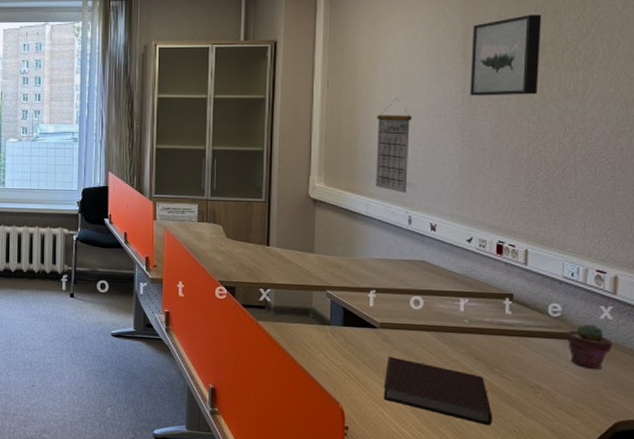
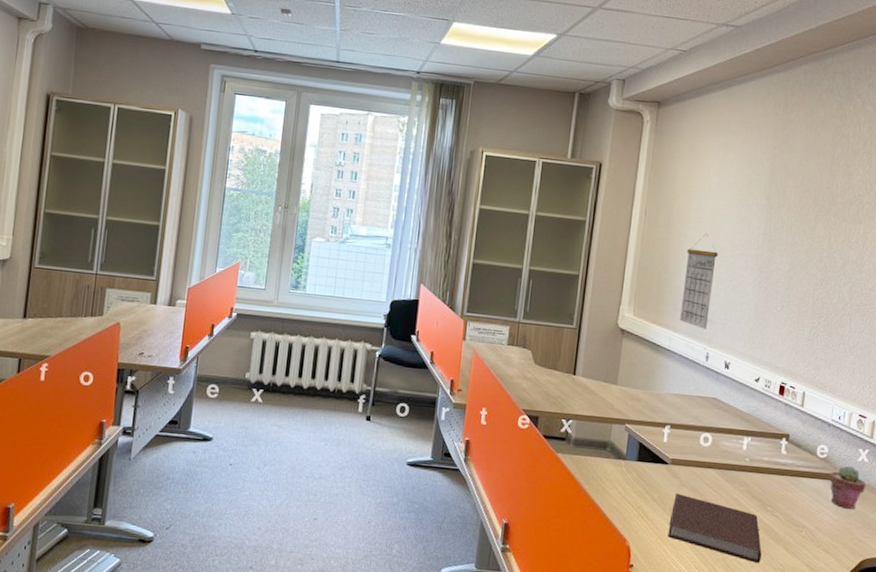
wall art: present [470,14,542,96] -> none [770,165,836,243]

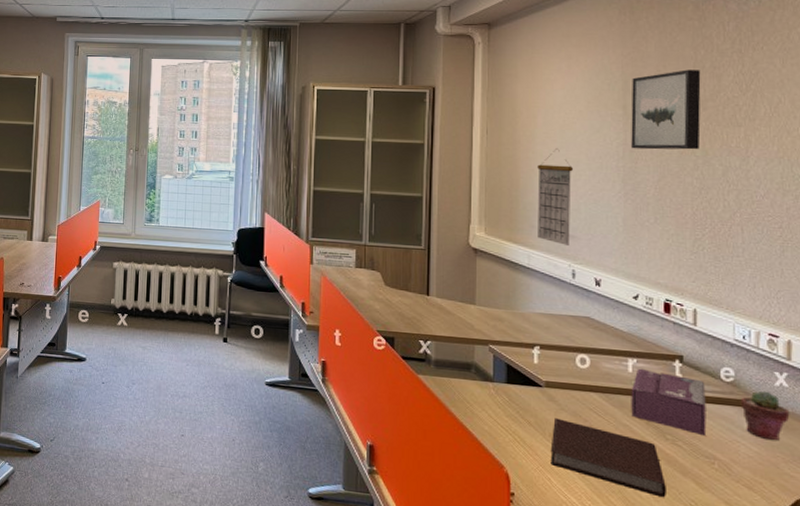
tissue box: none [741,446,804,506] -> present [631,368,707,435]
wall art: none [770,165,836,243] -> present [631,69,701,150]

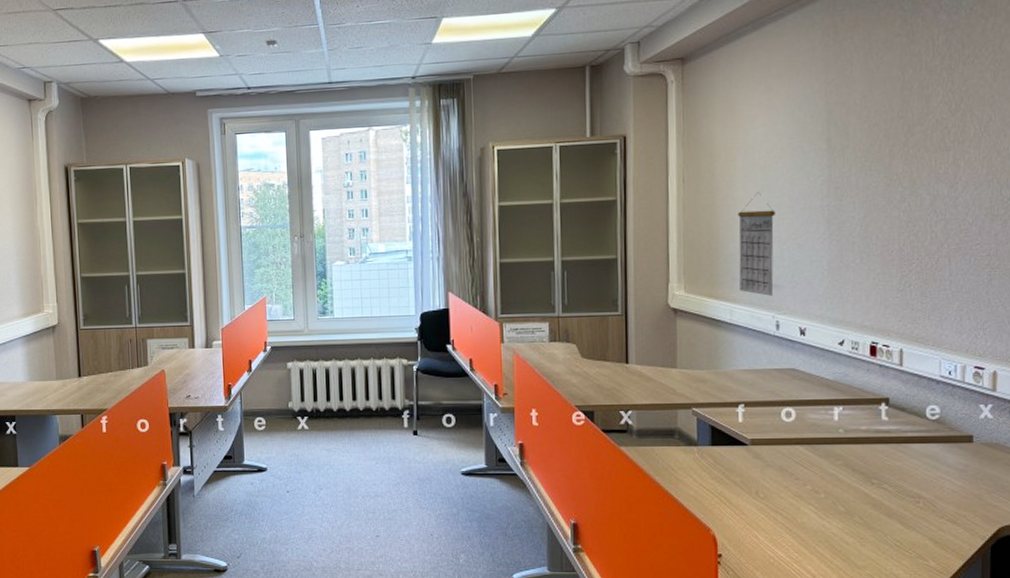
notebook: present [550,418,666,497] -> none [757,475,872,540]
wall art: present [631,69,701,150] -> none [835,92,909,186]
tissue box: present [631,368,707,435] -> none [837,415,912,475]
potted succulent: present [740,390,790,440] -> none [945,424,994,472]

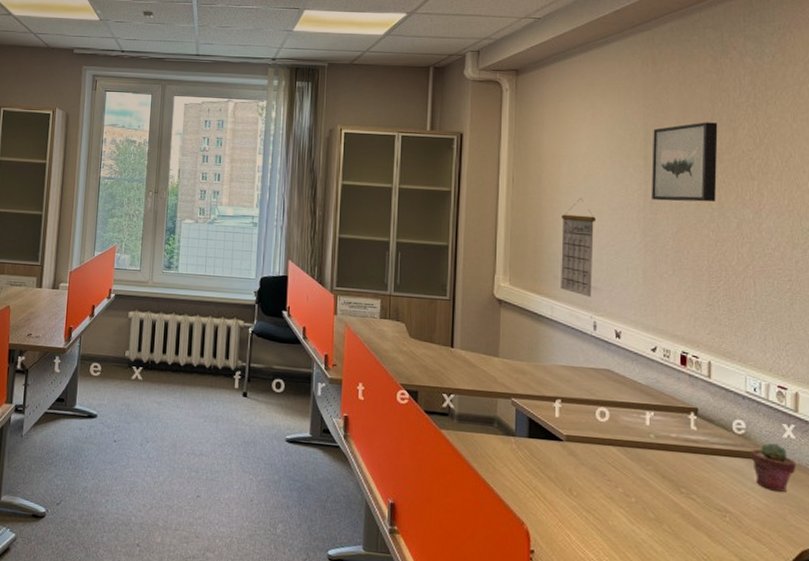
wall art: none [835,92,909,186] -> present [652,122,718,202]
potted succulent: none [945,424,994,472] -> present [751,442,797,492]

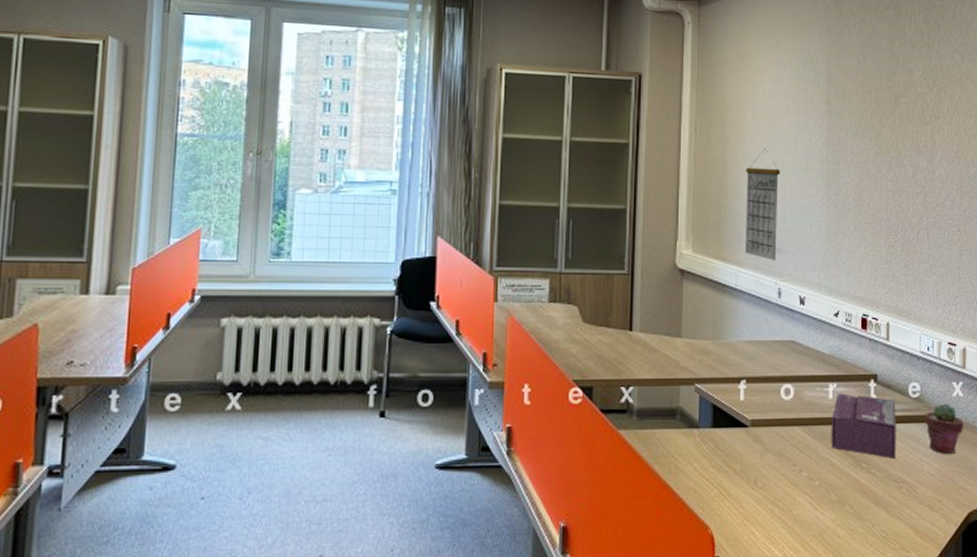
tissue box: none [648,421,719,488] -> present [831,393,896,458]
wall art: present [652,122,718,202] -> none [834,62,895,150]

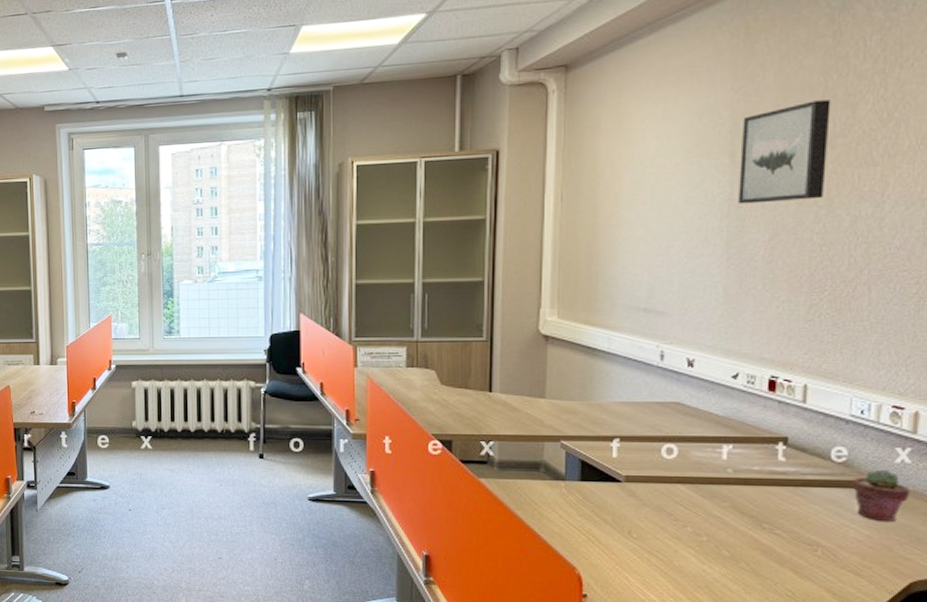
calendar: present [745,149,781,260] -> none [621,211,667,324]
tissue box: present [831,393,896,458] -> none [723,454,813,521]
wall art: none [834,62,895,150] -> present [738,99,831,204]

